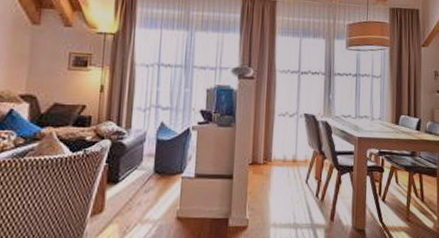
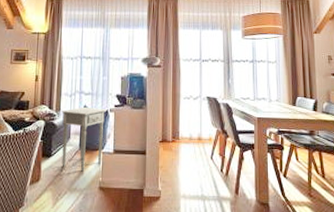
side table: none [131,123,189,200] -> present [62,106,107,172]

